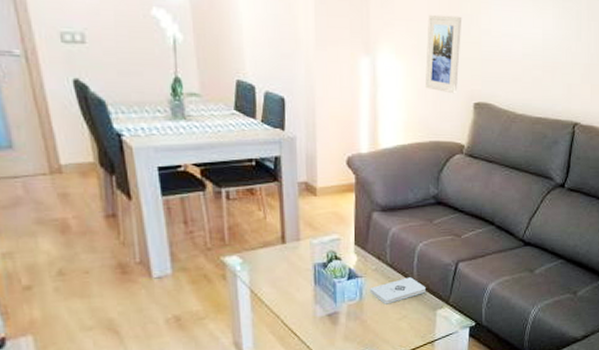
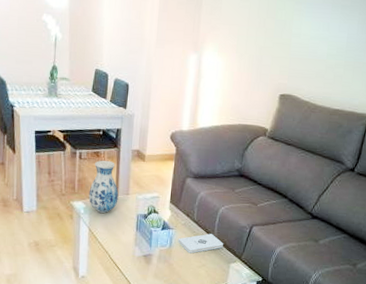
vase: none [245,198,287,267] -> present [88,160,119,213]
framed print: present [424,14,462,94] -> none [239,20,277,86]

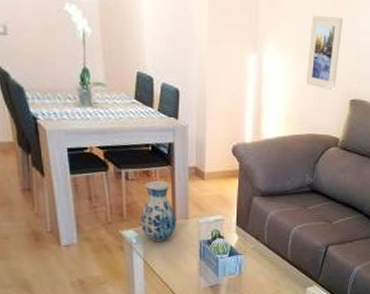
notepad: present [178,233,223,254] -> none [248,257,298,280]
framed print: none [239,20,277,86] -> present [305,15,344,91]

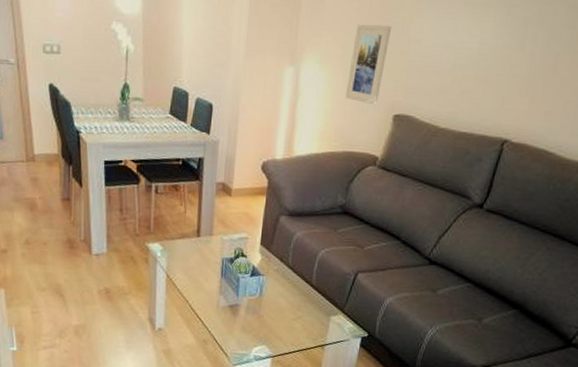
vase: present [141,180,176,241] -> none [166,195,201,256]

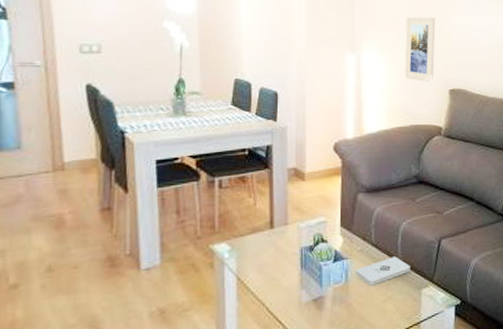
notepad: none [269,281,323,304] -> present [355,256,410,286]

